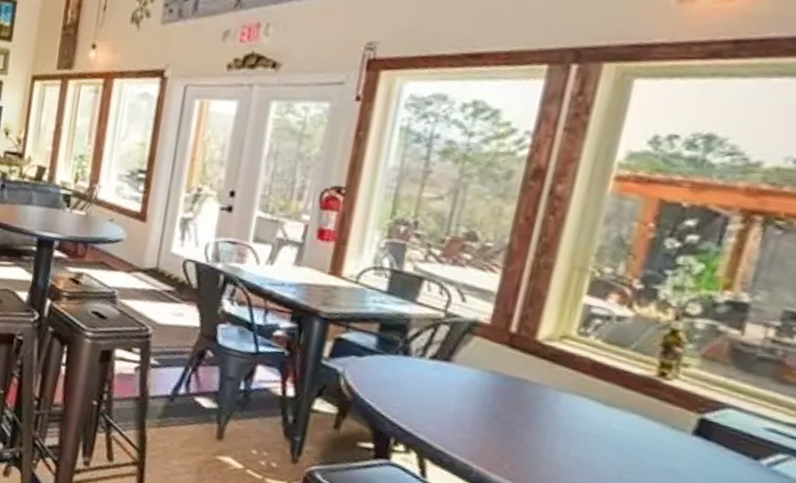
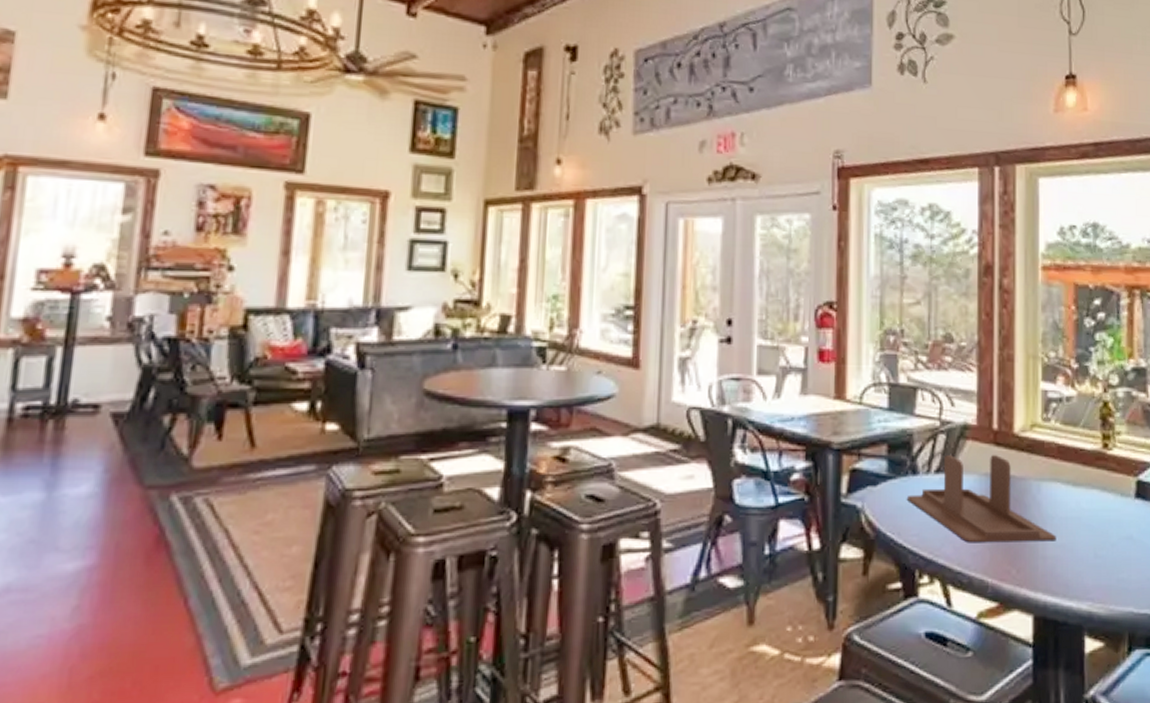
napkin holder: none [392,345,570,451] -> present [906,455,1056,542]

